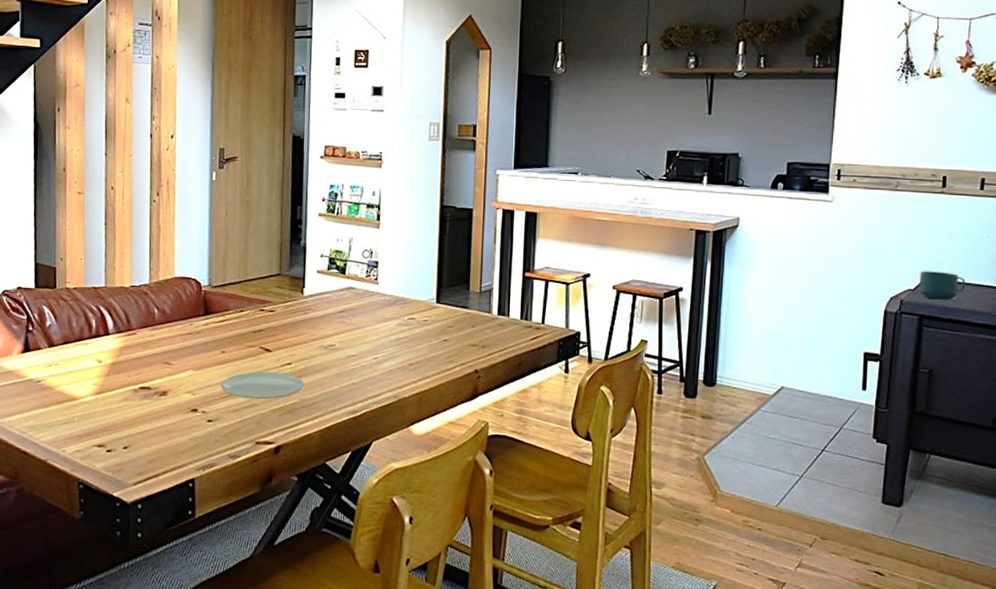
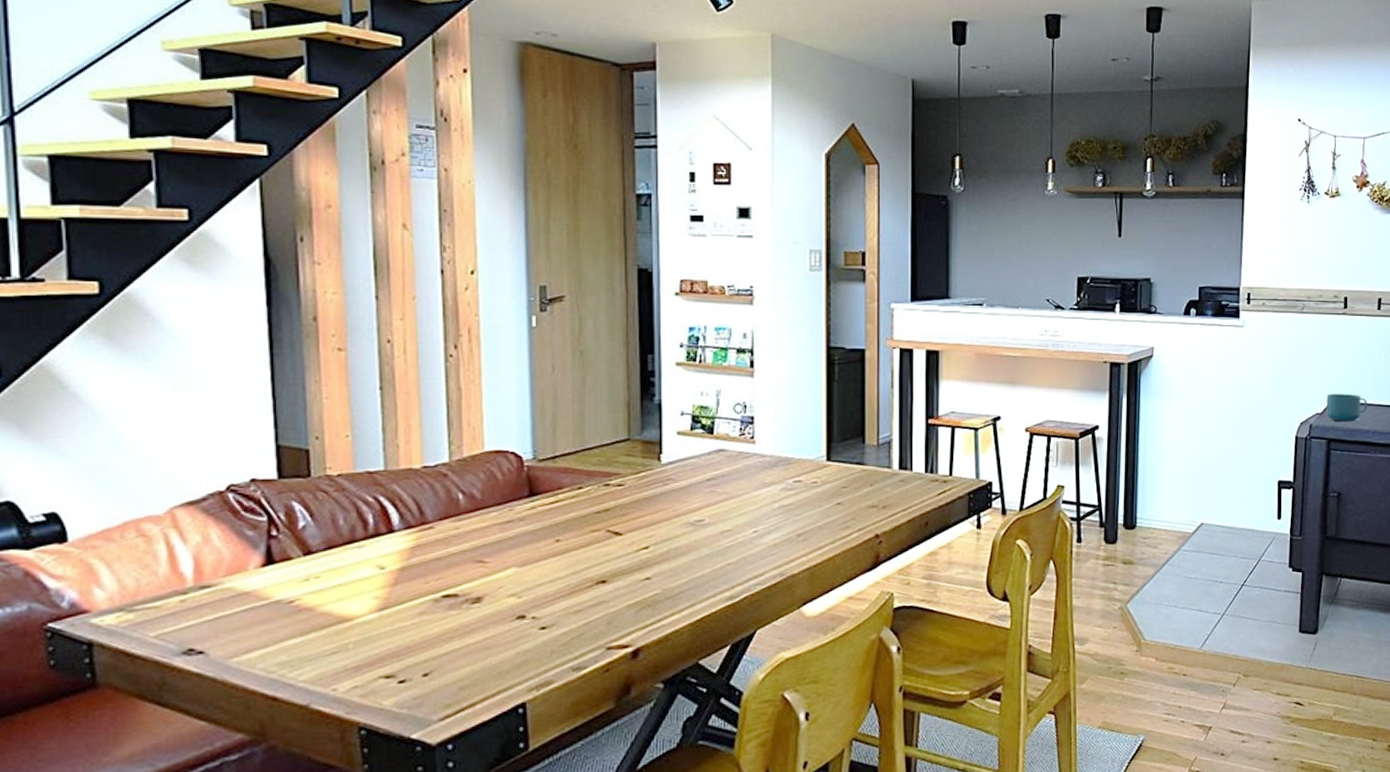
plate: present [220,371,305,400] -> none [555,559,667,596]

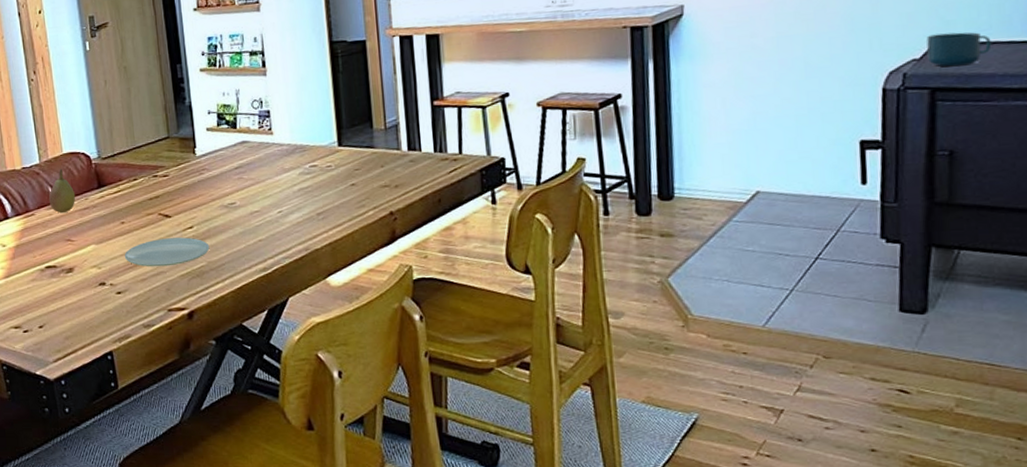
fruit: none [456,471,497,527] -> present [48,169,76,214]
plate: none [555,559,667,596] -> present [124,237,210,267]

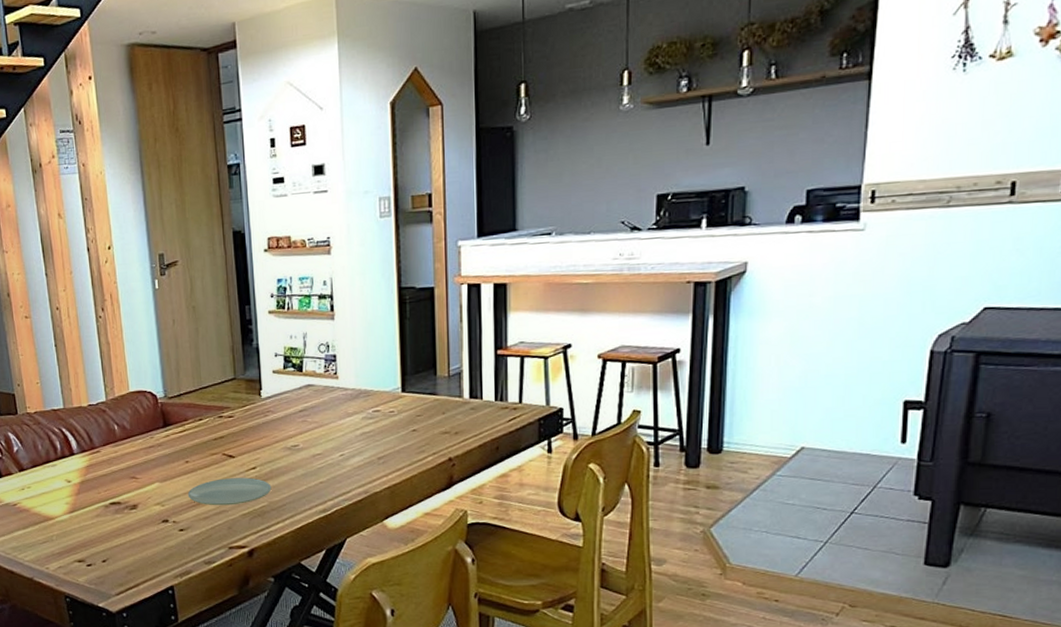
fruit: present [48,169,76,214] -> none [114,407,141,451]
cup: present [926,32,992,67] -> none [977,297,1039,332]

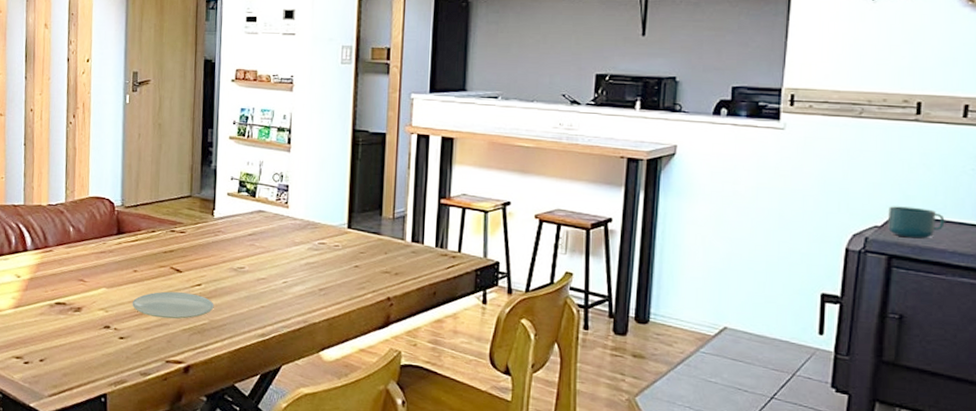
cup: none [977,297,1039,332] -> present [888,206,945,239]

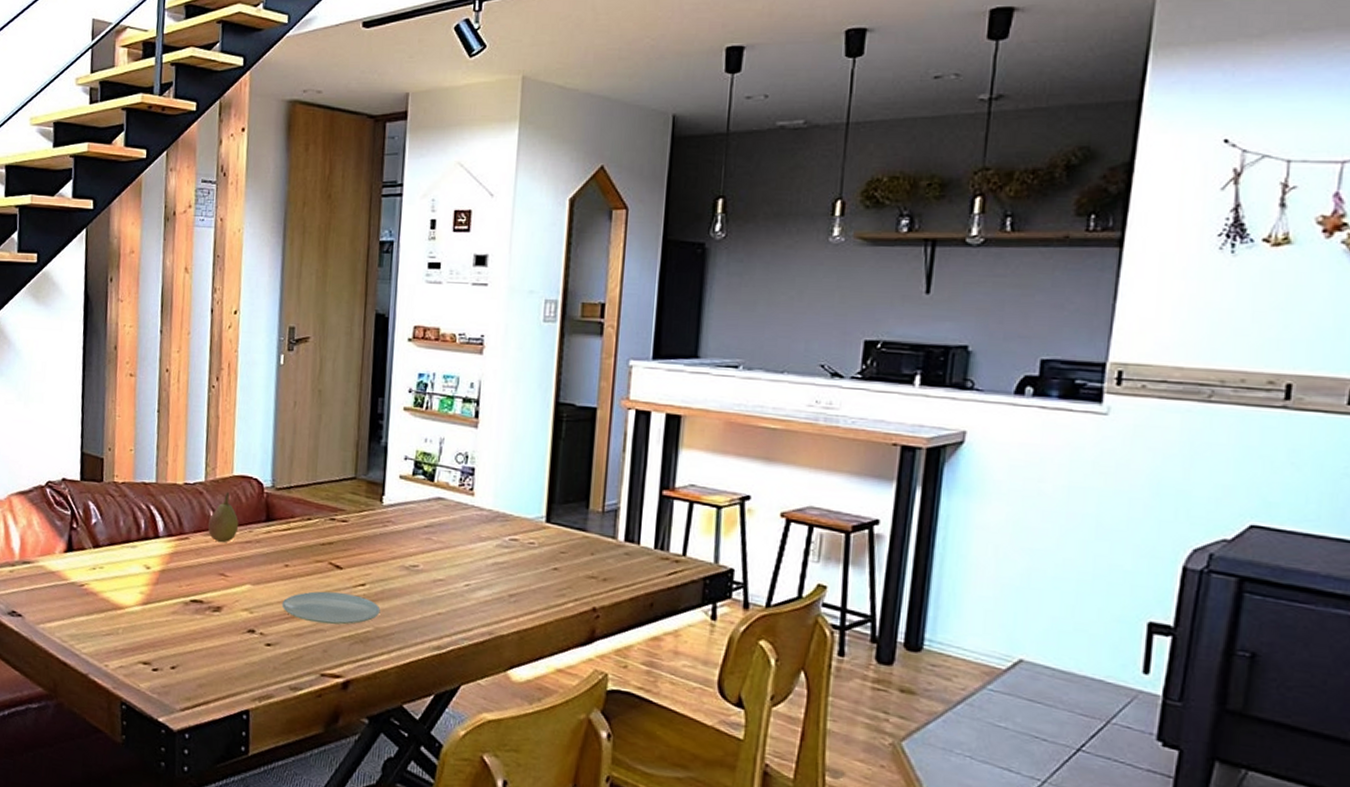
fruit: none [68,211,95,254] -> present [207,492,239,543]
cup: present [888,206,945,239] -> none [1241,515,1318,558]

